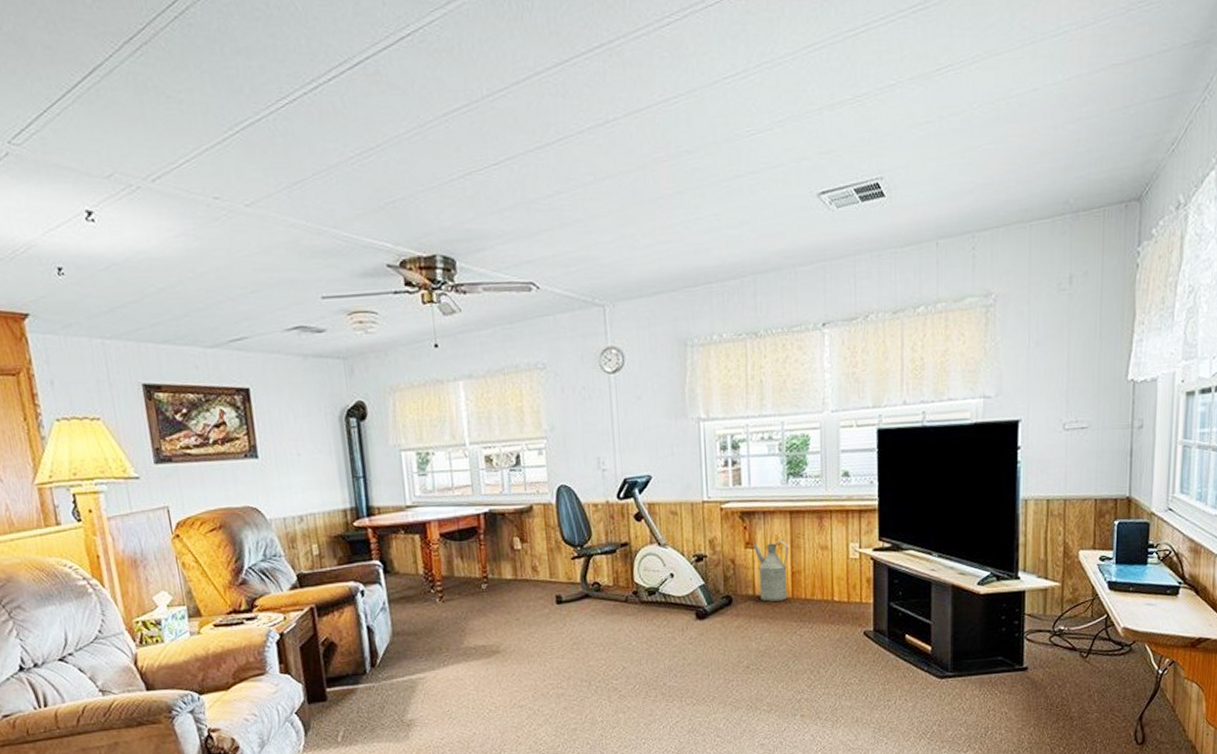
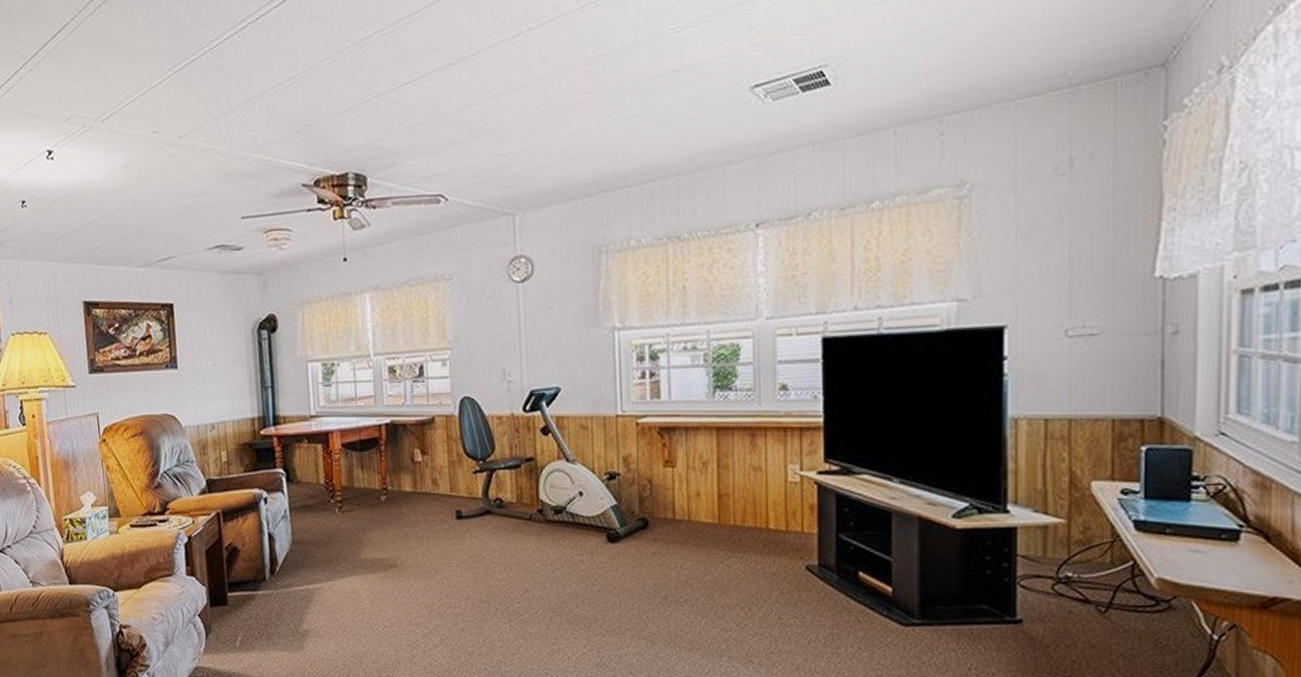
watering can: present [753,541,789,602] -> none [673,460,715,527]

